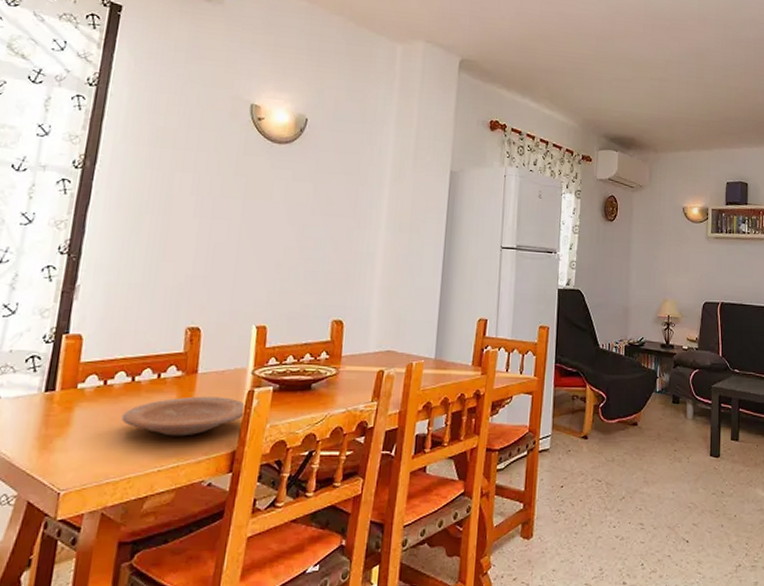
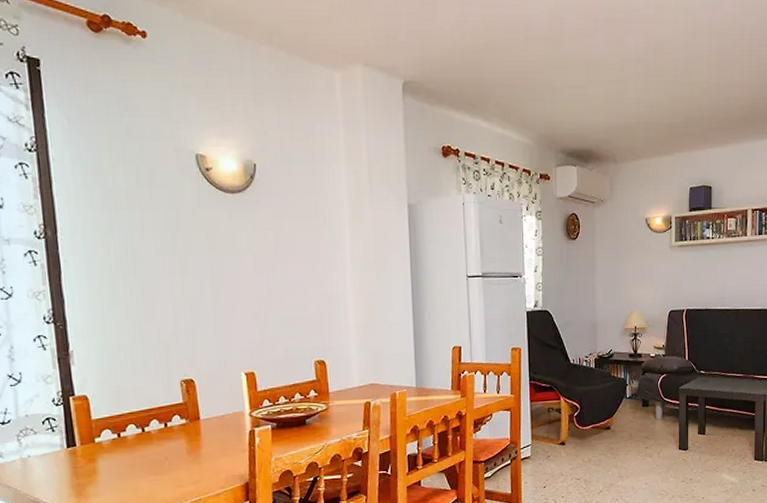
plate: present [121,396,247,437] -> none [141,438,250,476]

